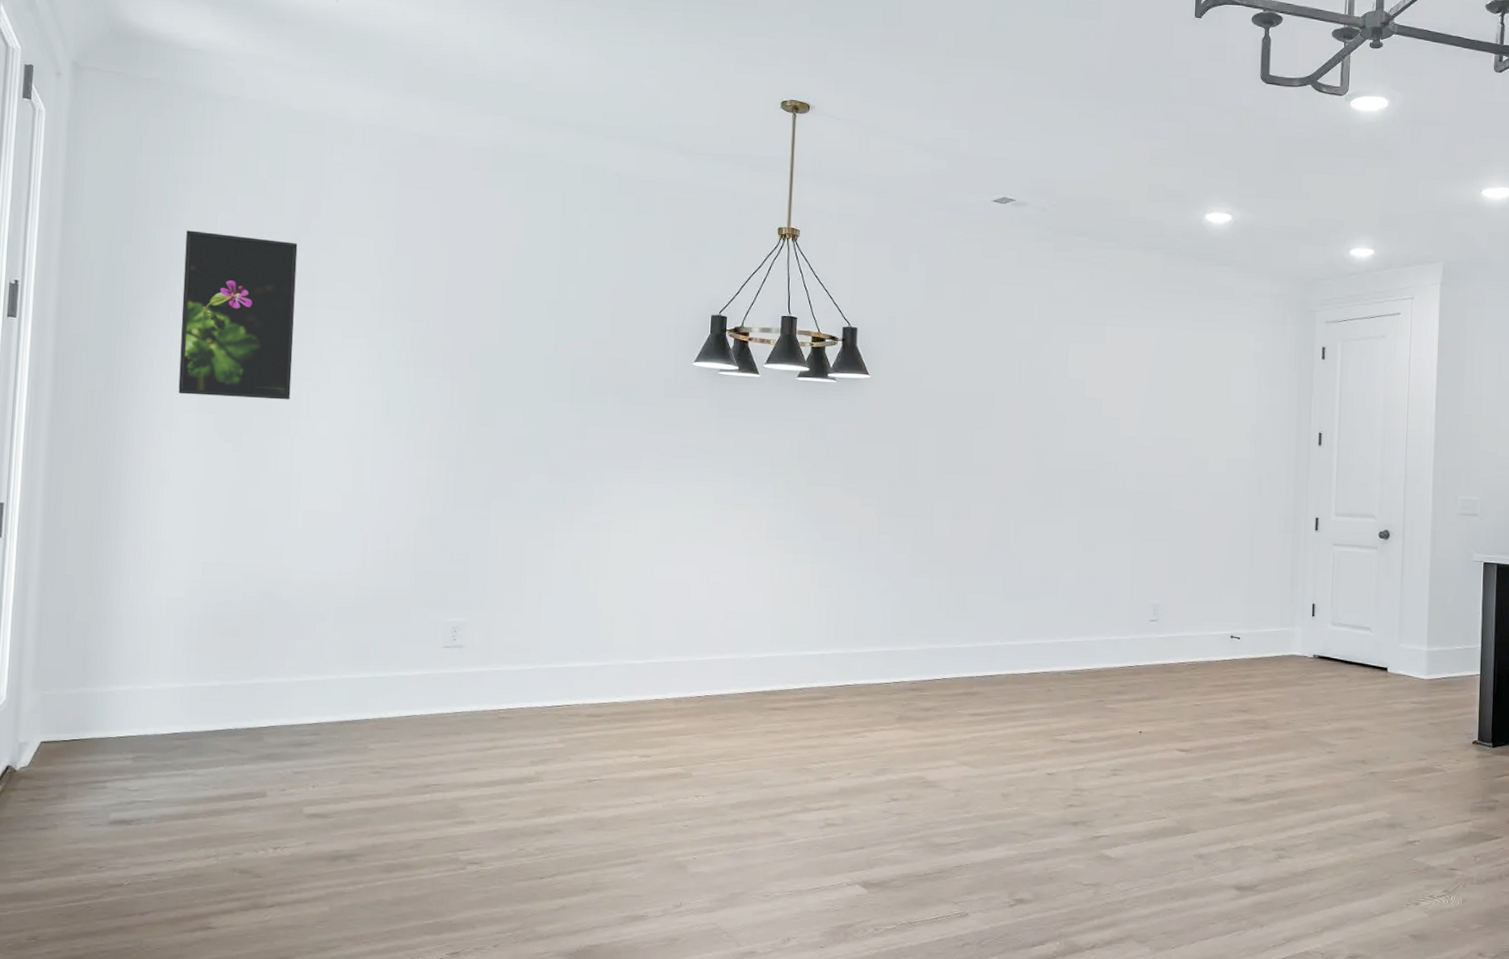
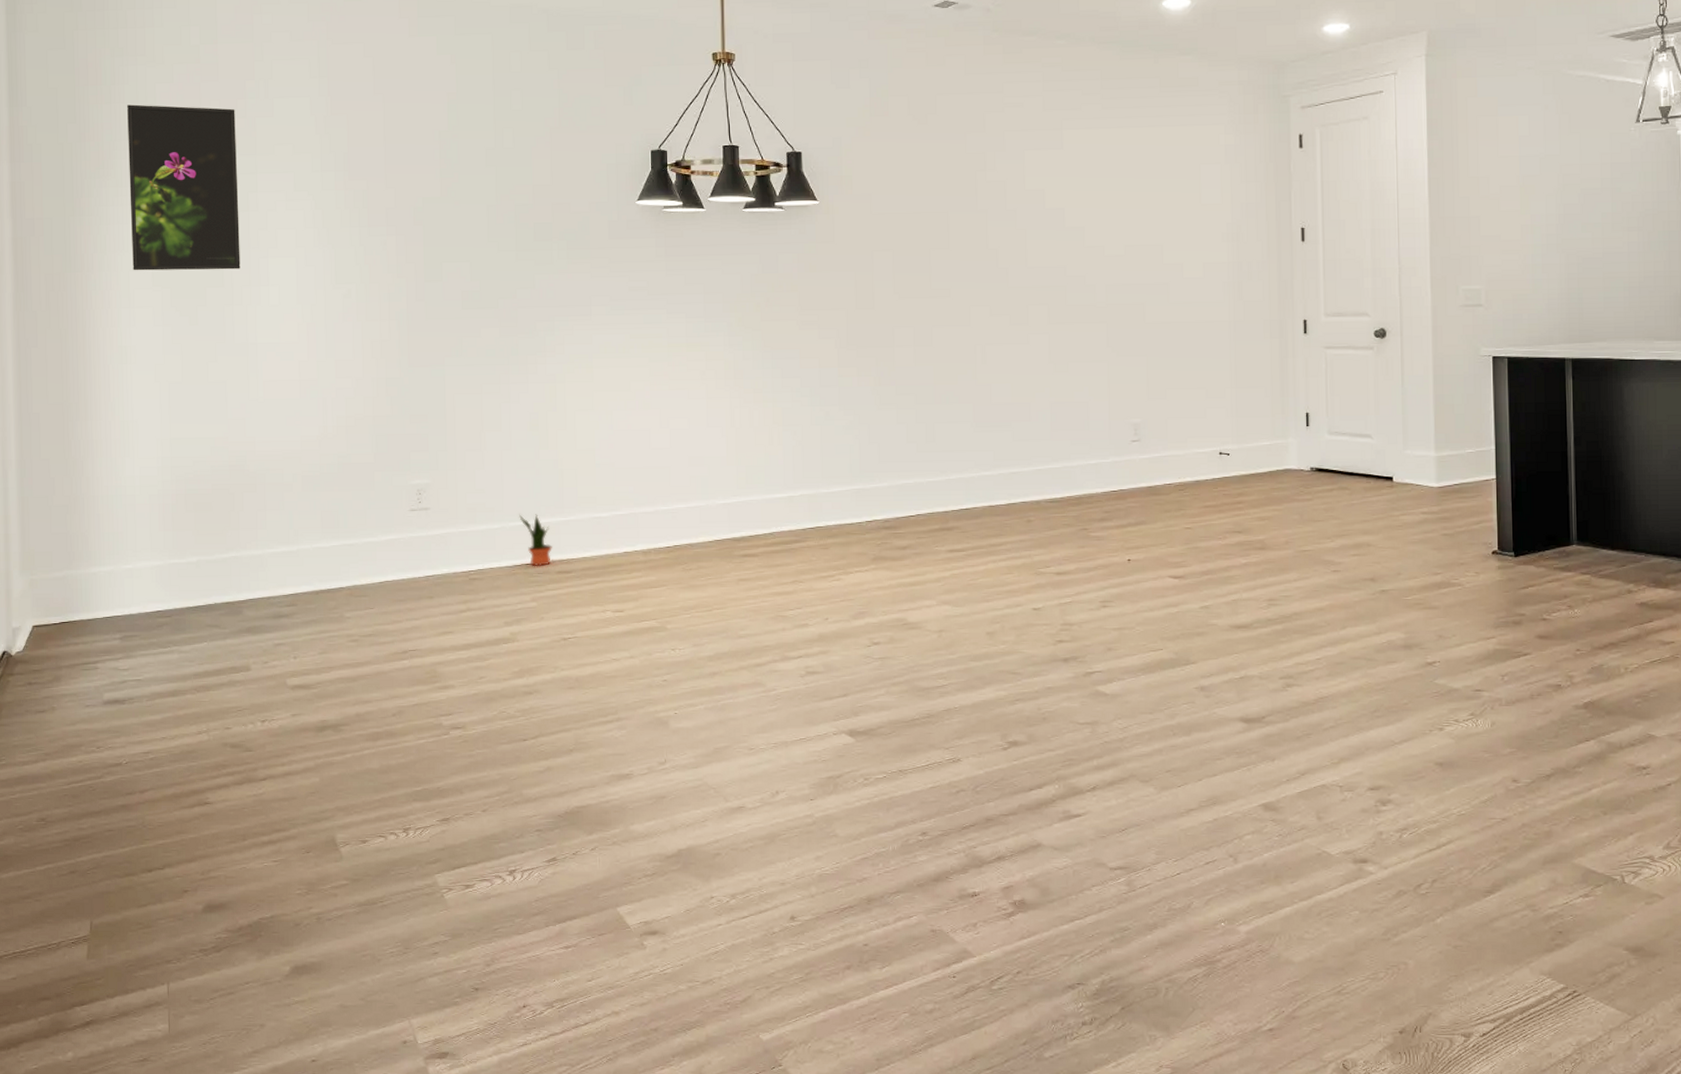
potted plant: none [553,657,584,709] -> present [519,514,552,567]

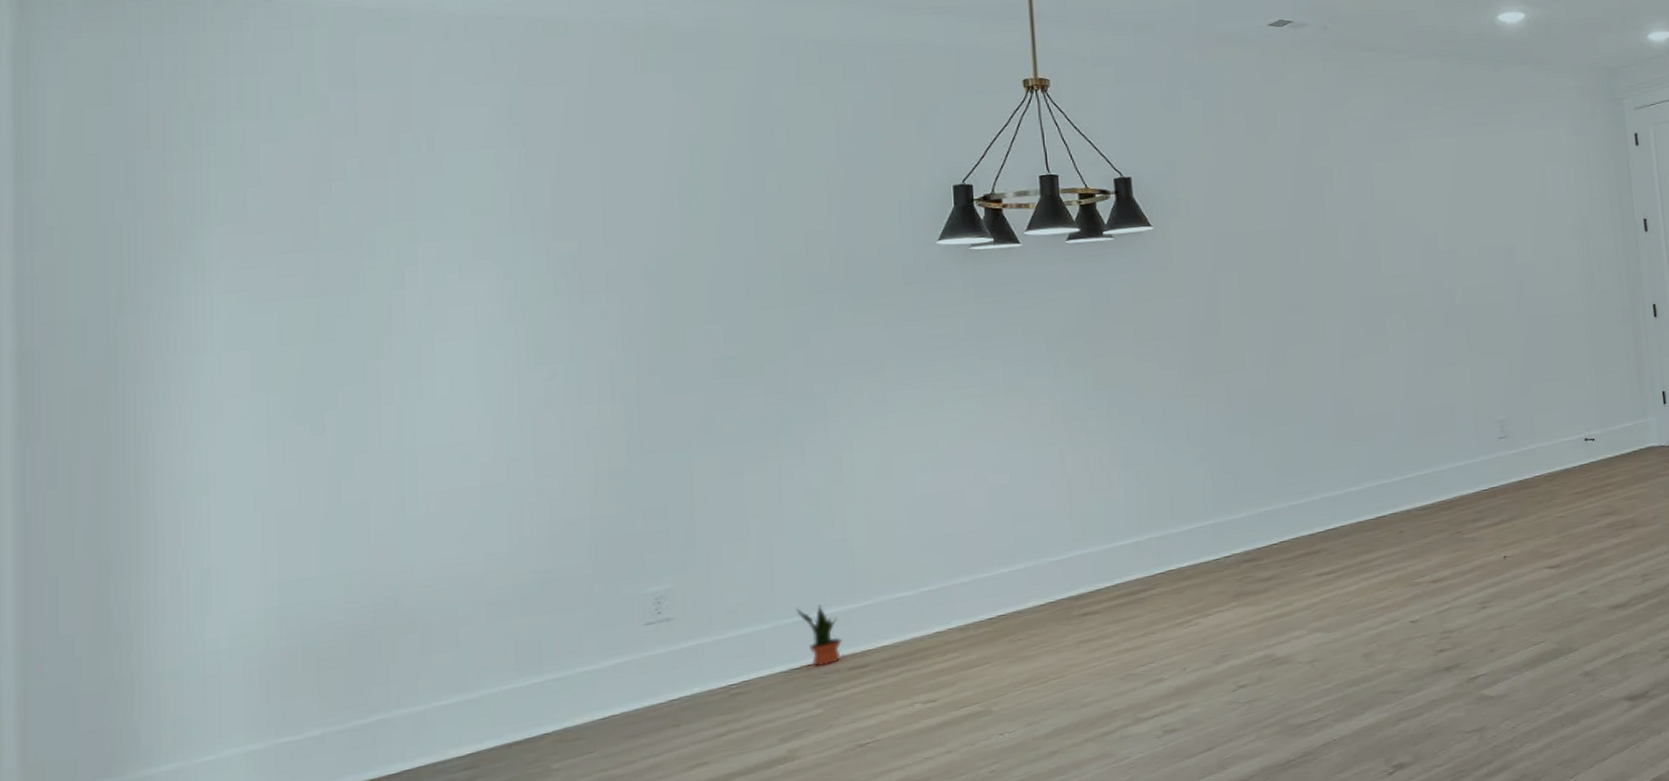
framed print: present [127,104,241,271] -> none [213,167,391,376]

